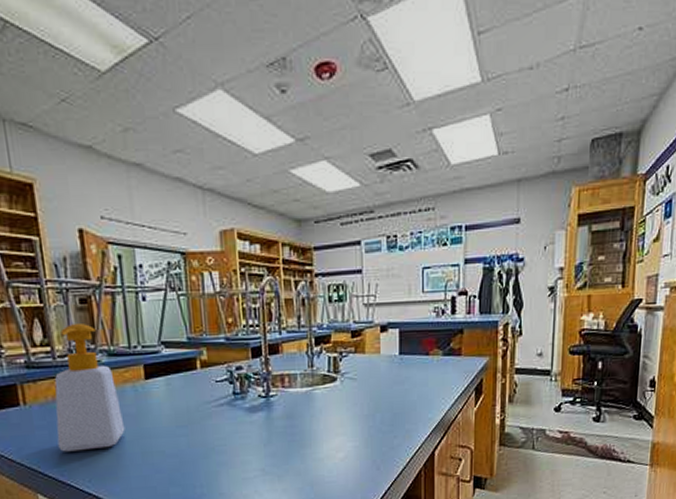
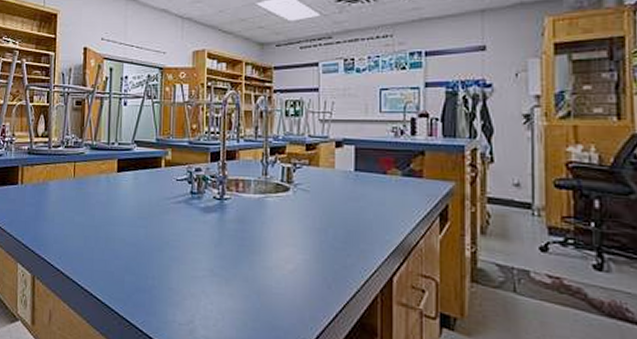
soap bottle: present [54,324,125,452] -> none [40,121,95,230]

